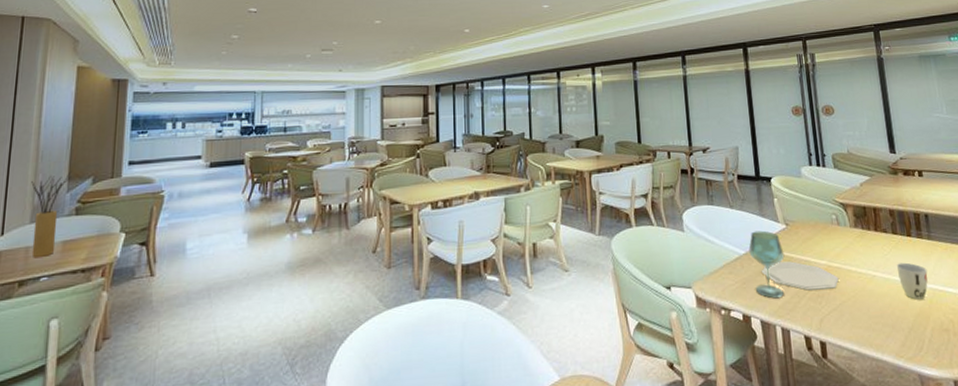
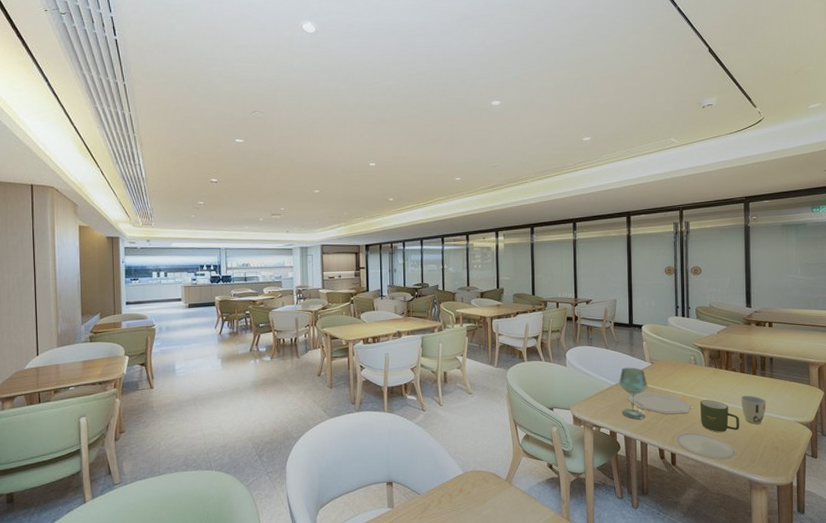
vase: present [31,171,72,259] -> none [54,308,84,373]
plate: none [824,313,900,348] -> present [676,432,737,459]
mug: none [848,270,900,313] -> present [699,400,740,433]

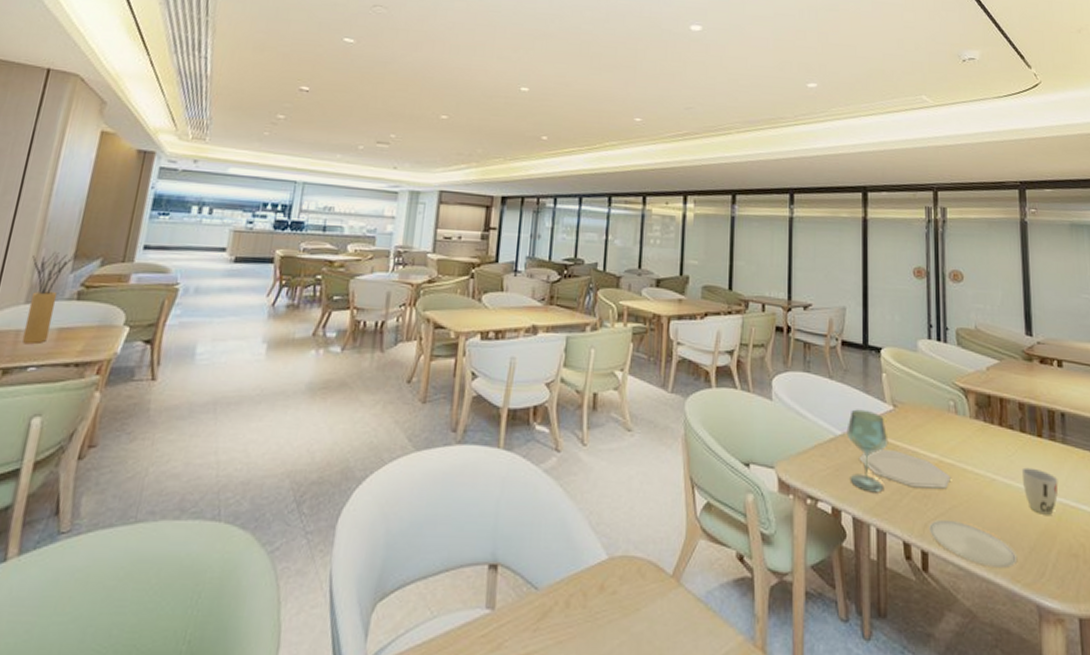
vase: none [54,308,84,373] -> present [21,249,79,345]
mug: present [699,400,740,433] -> none [962,470,1022,525]

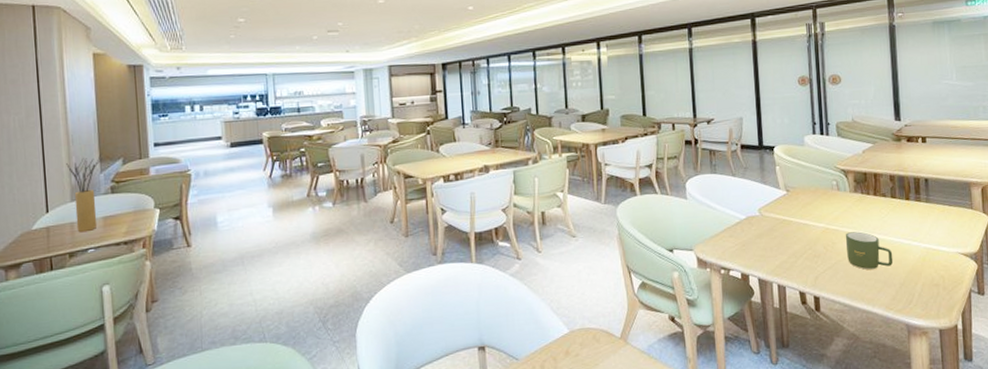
wine glass: present [846,409,889,493] -> none [749,197,784,259]
plate: present [859,449,951,489] -> none [760,224,836,251]
plate: present [929,519,1018,568] -> none [819,271,891,302]
mug: none [962,470,1022,525] -> present [845,231,894,271]
cup: present [1021,467,1059,515] -> none [892,224,923,258]

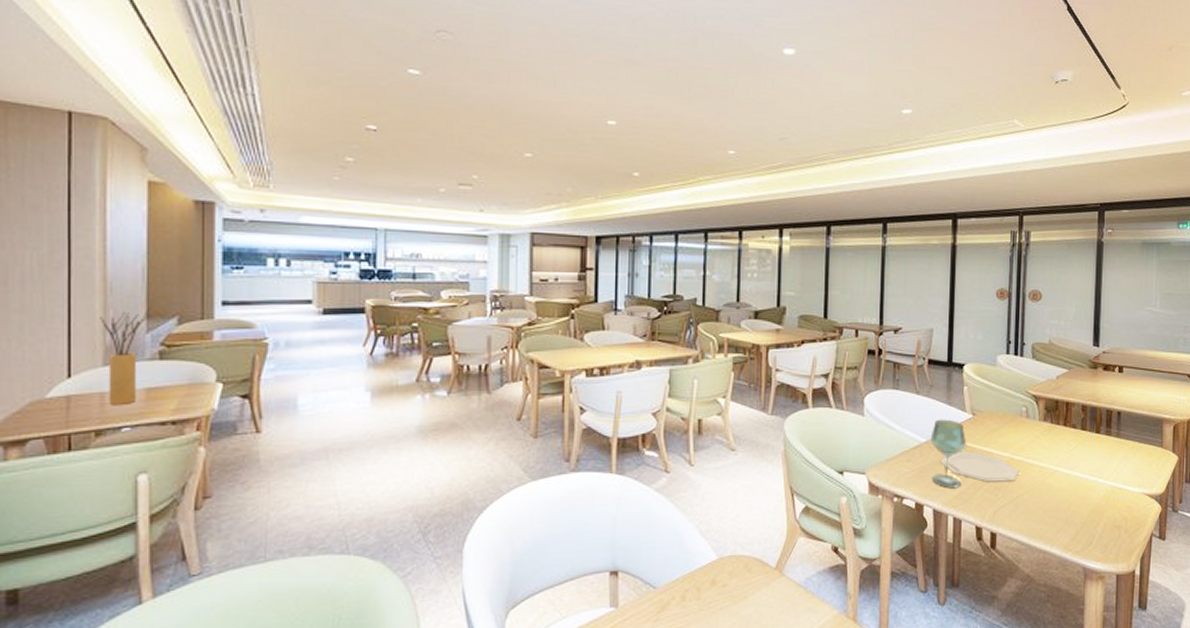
wine glass: none [749,197,784,259] -> present [930,419,967,489]
plate: none [760,224,836,251] -> present [940,452,1019,482]
mug: present [845,231,894,271] -> none [1029,464,1077,507]

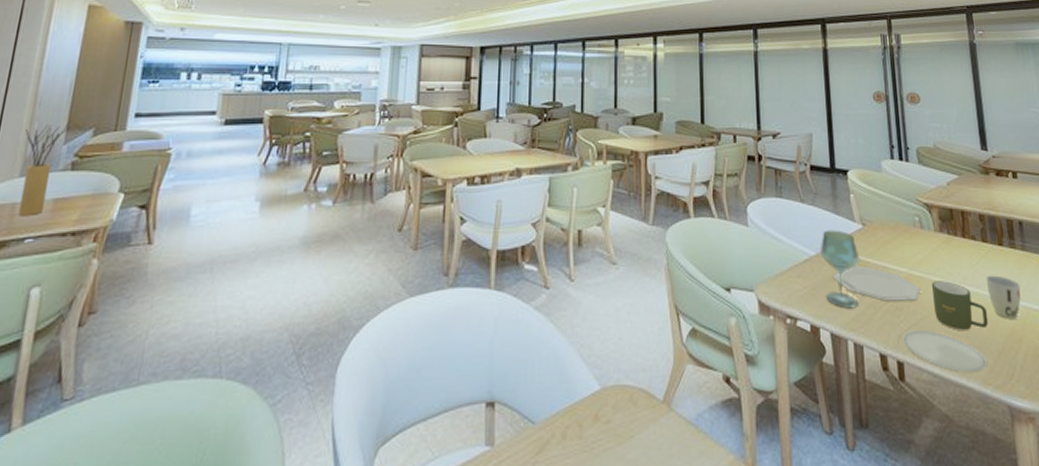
plate: none [998,506,1071,541] -> present [903,329,988,373]
mug: none [1029,464,1077,507] -> present [931,281,989,332]
cup: none [1079,459,1110,496] -> present [985,275,1021,319]

